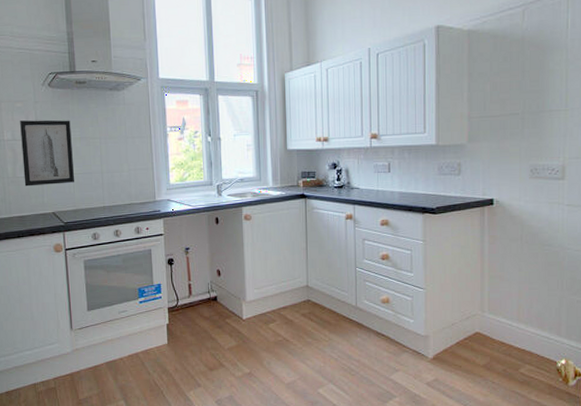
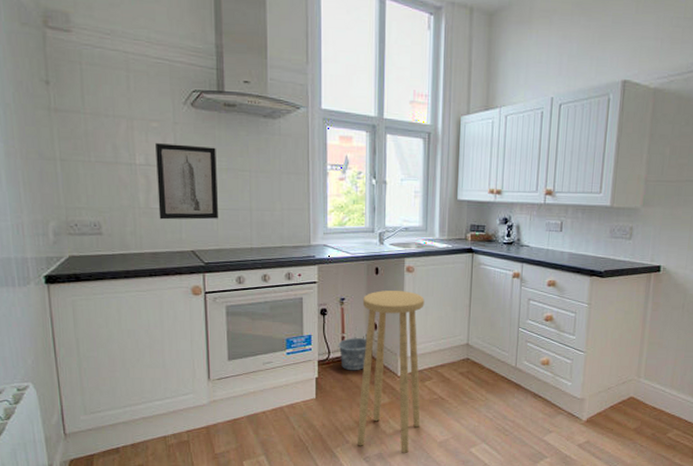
bucket: none [185,274,212,317] -> present [338,326,367,371]
stool: none [205,237,267,395] -> present [358,290,425,453]

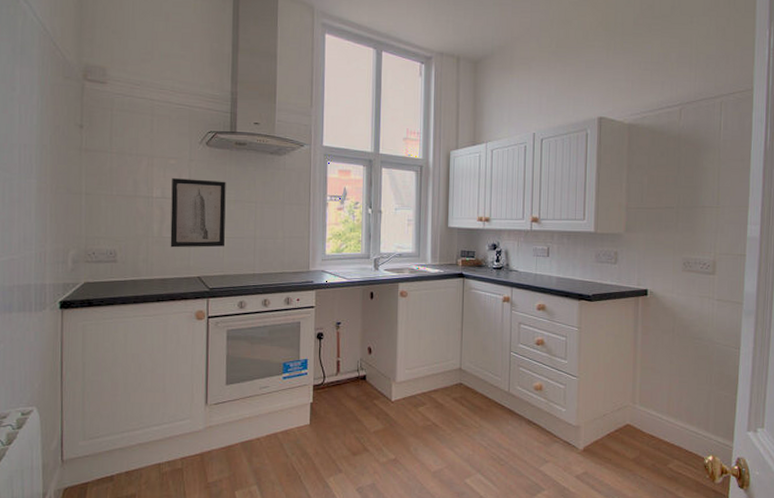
bucket: present [338,326,367,371] -> none [333,350,361,396]
stool: present [358,290,425,453] -> none [351,314,418,484]

